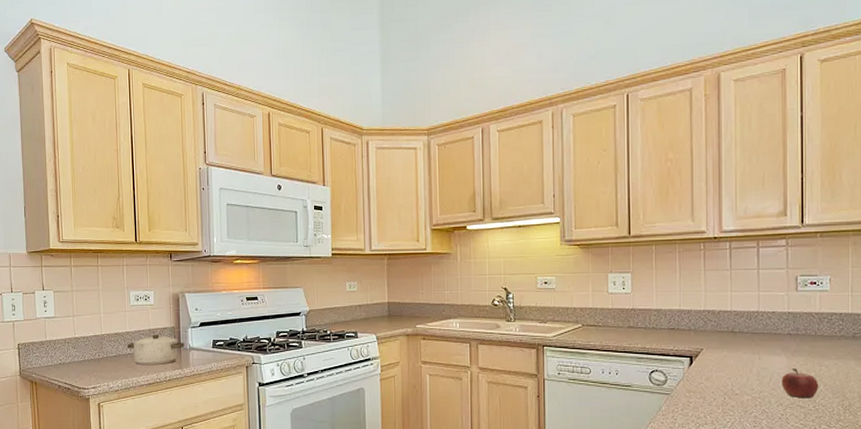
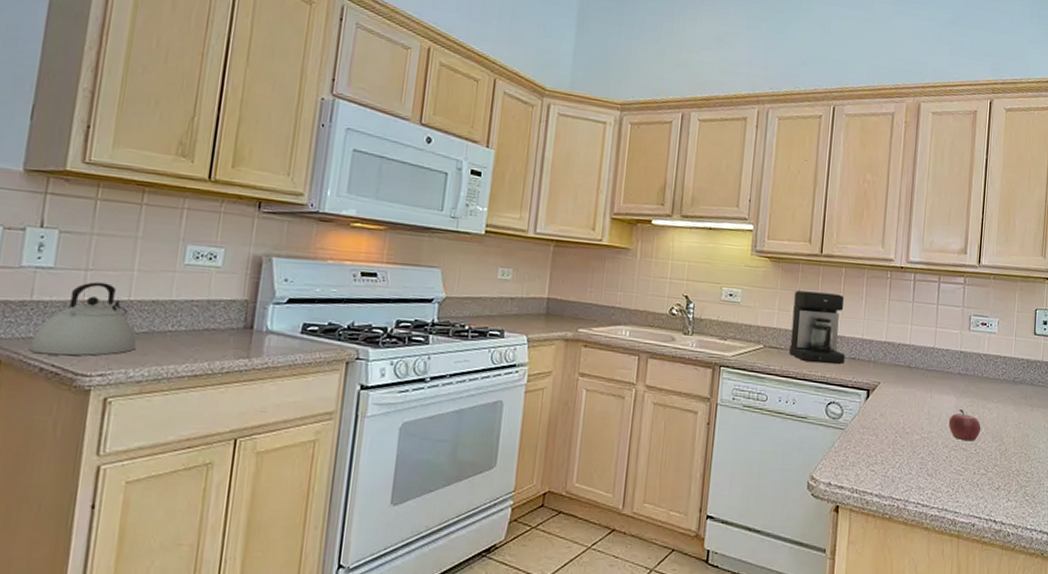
kettle: none [50,324,111,376] -> present [28,282,137,356]
cooking pot: present [127,333,184,366] -> none [168,307,260,351]
coffee maker: none [607,271,664,336] -> present [789,290,845,364]

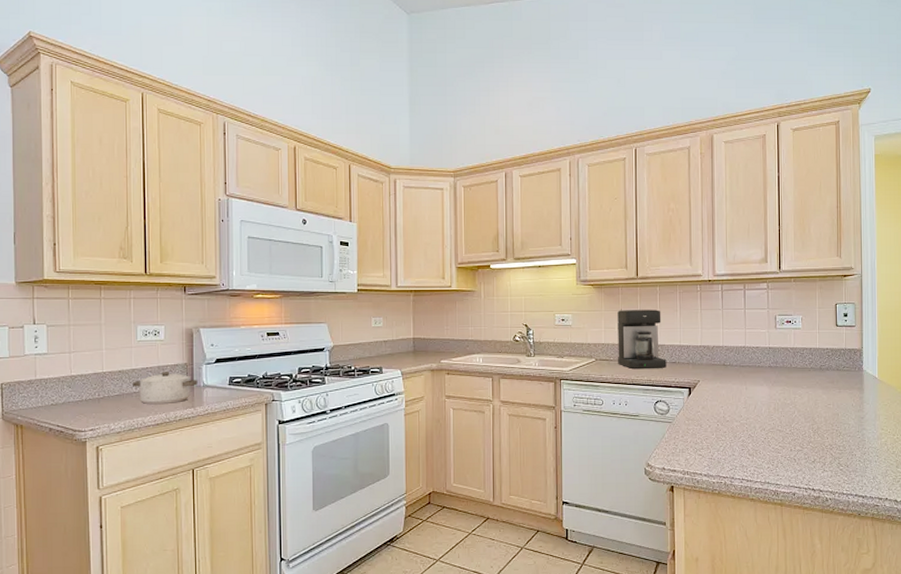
kettle: present [28,282,137,356] -> none [39,361,113,418]
cooking pot: none [168,307,260,351] -> present [133,370,198,405]
fruit: present [948,408,981,441] -> none [764,396,794,424]

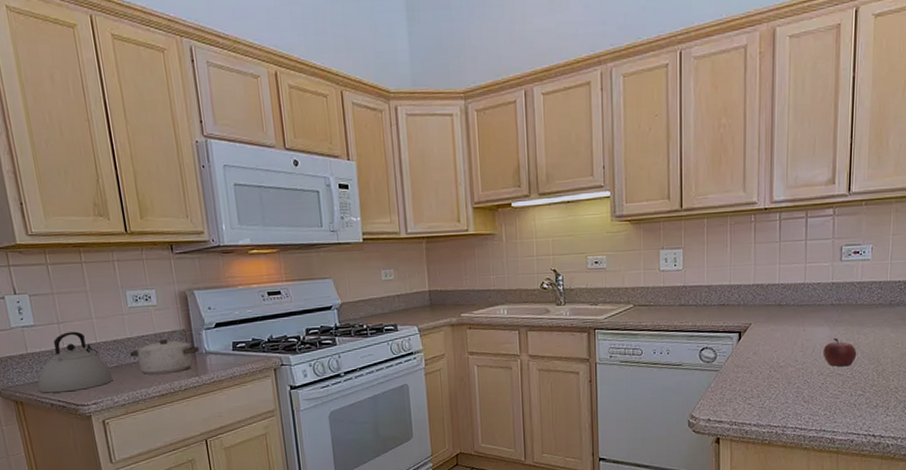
kettle: none [39,361,113,418] -> present [37,331,113,393]
coffee maker: present [617,310,667,370] -> none [658,245,714,315]
fruit: none [764,396,794,424] -> present [823,337,857,367]

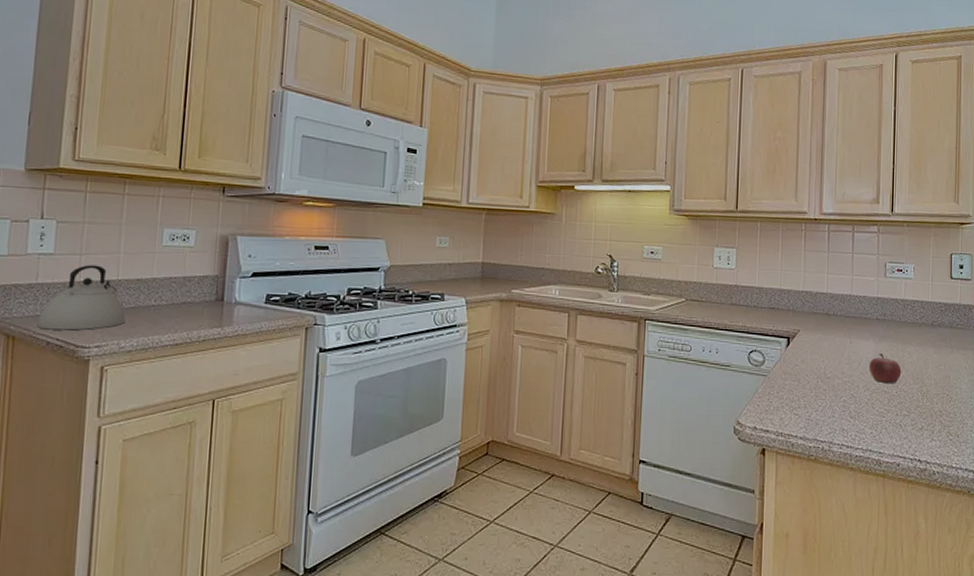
cooking pot: present [130,338,200,375] -> none [152,282,229,322]

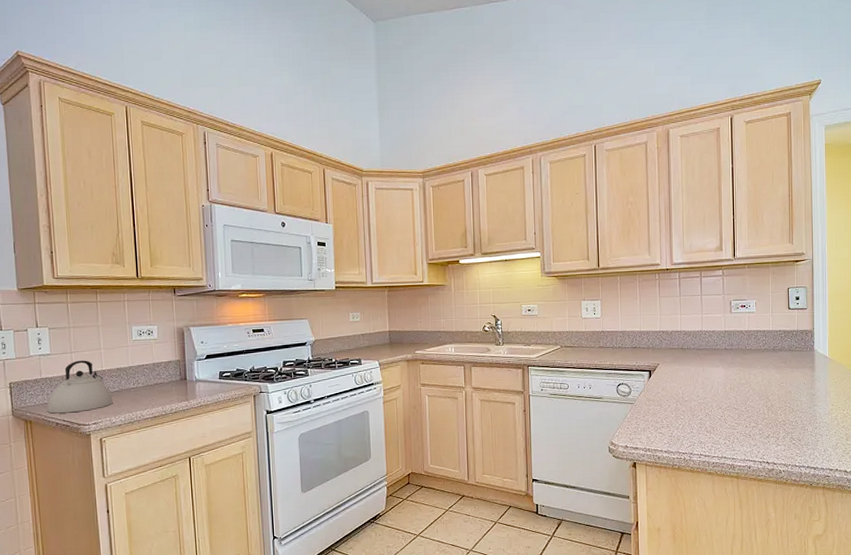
fruit: present [869,352,902,384] -> none [720,376,749,402]

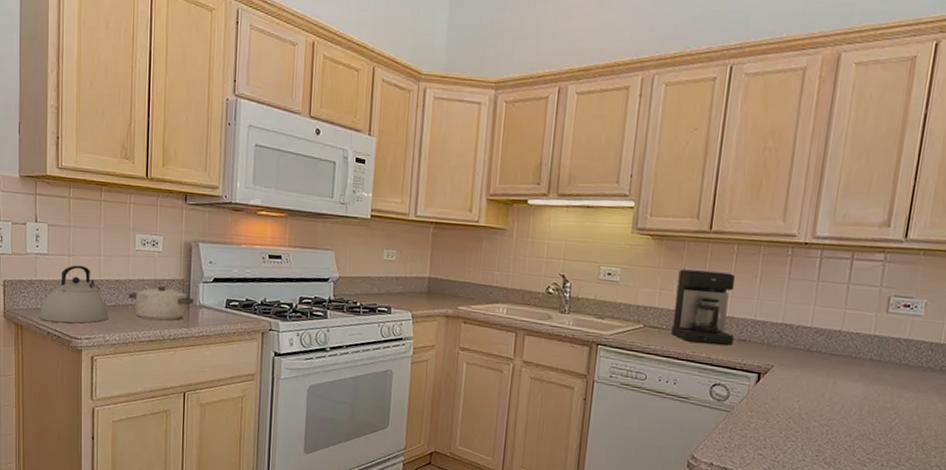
cooking pot: none [130,367,190,399] -> present [129,285,194,321]
coffee maker: none [580,298,628,355] -> present [671,269,736,346]

